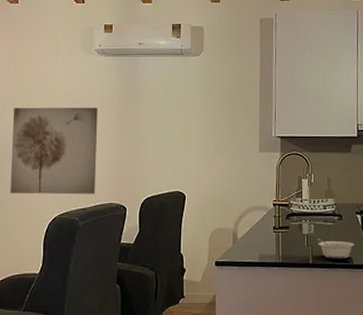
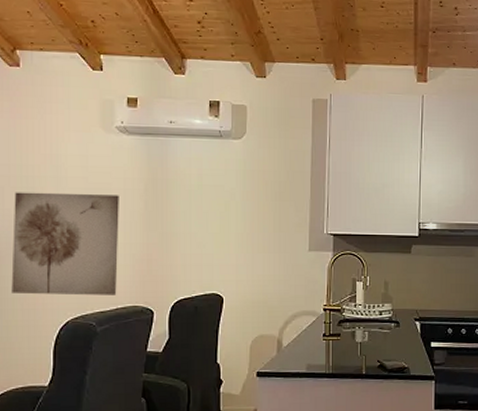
legume: present [317,237,354,259] -> none [371,346,412,369]

